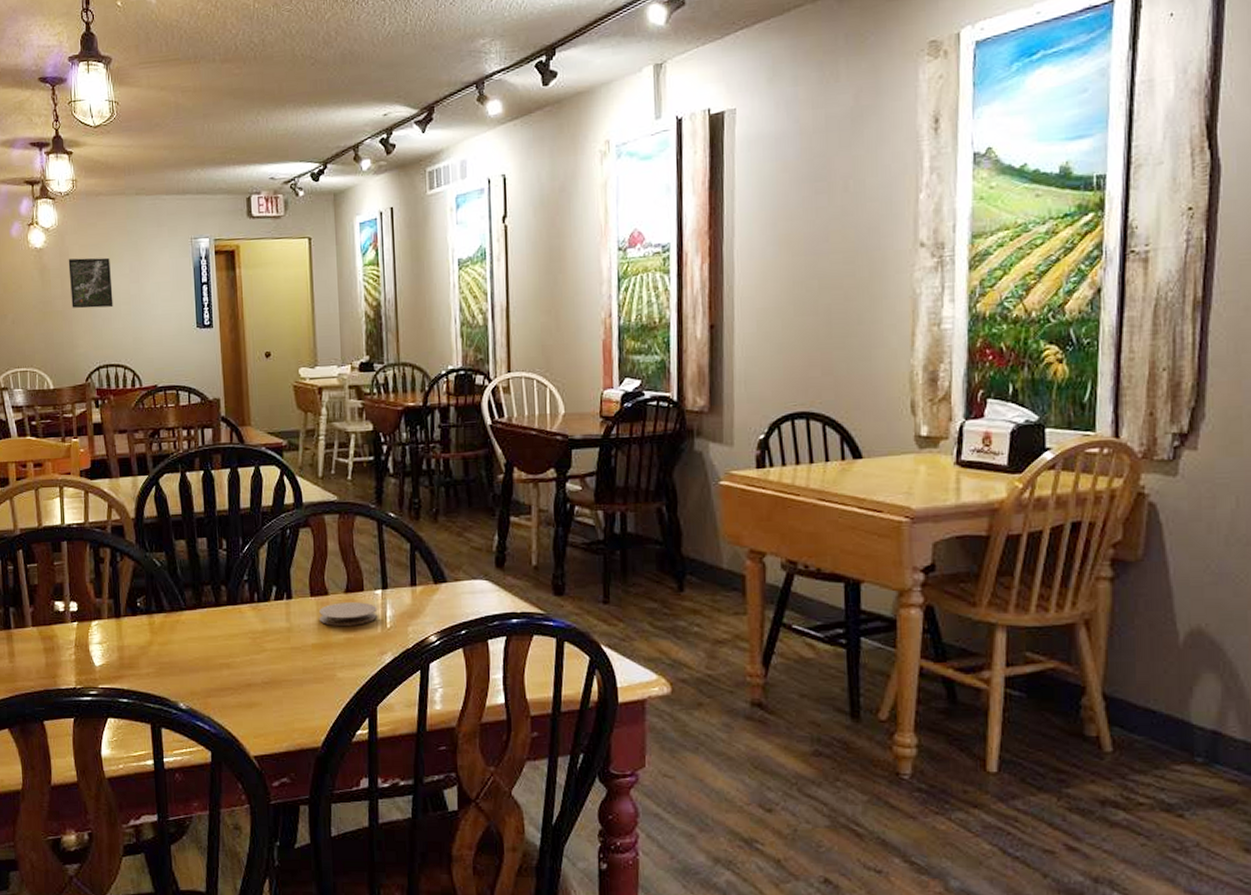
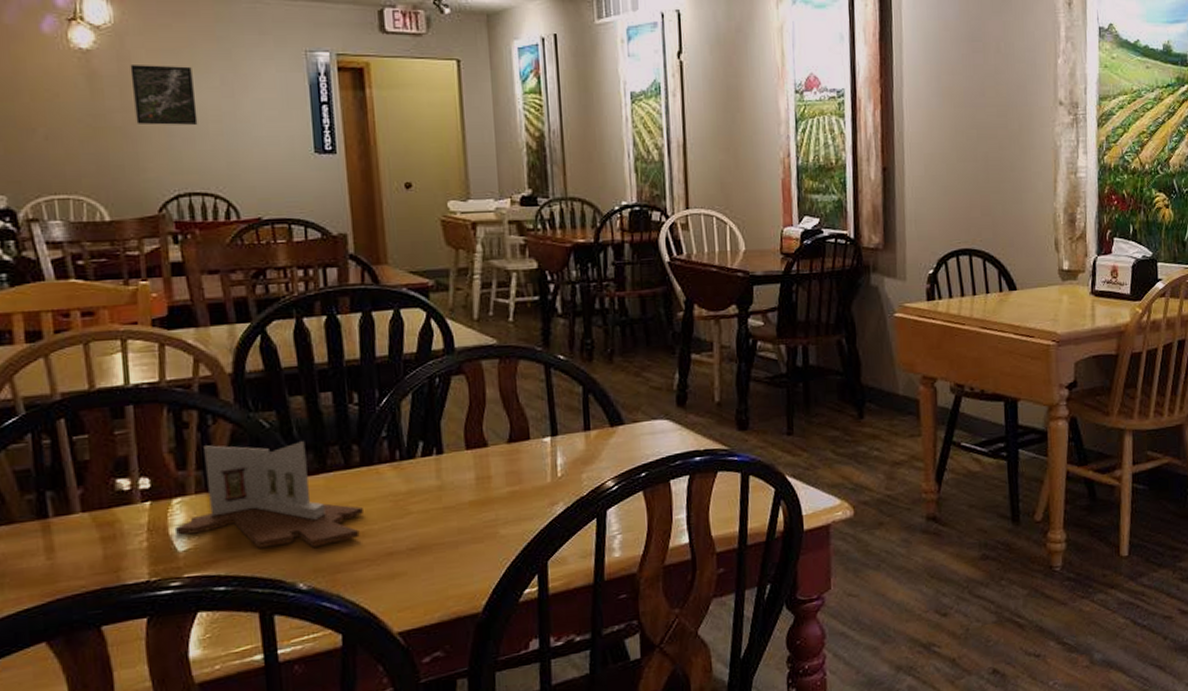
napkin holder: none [93,578,229,673] -> present [174,441,363,548]
coaster: present [319,602,377,626] -> none [477,451,546,480]

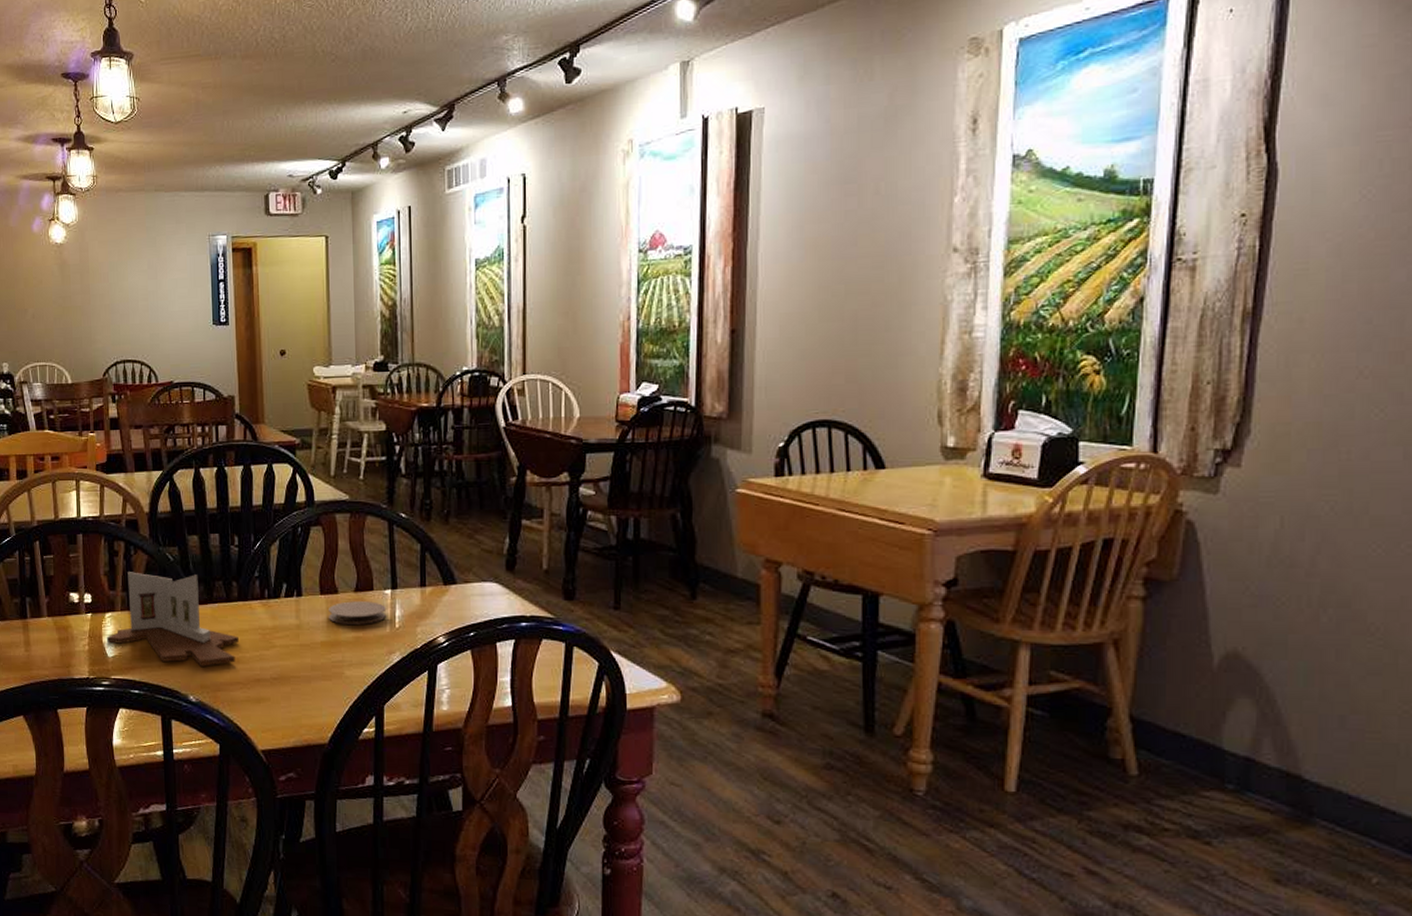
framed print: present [130,65,198,125] -> none [88,253,131,304]
coaster: none [477,451,546,480] -> present [329,601,386,625]

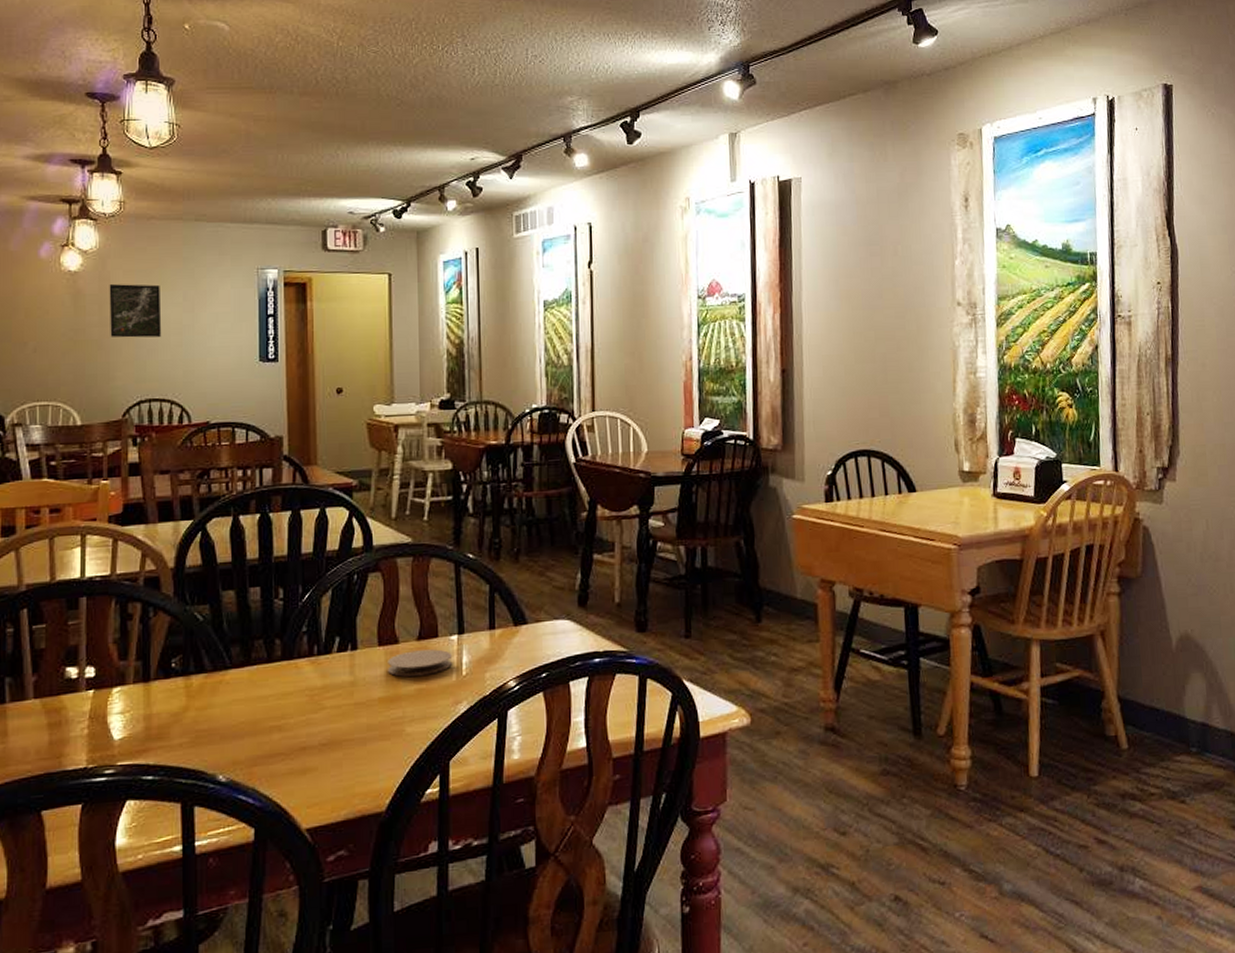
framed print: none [88,253,131,304] -> present [109,284,162,338]
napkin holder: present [106,572,239,666] -> none [112,634,281,740]

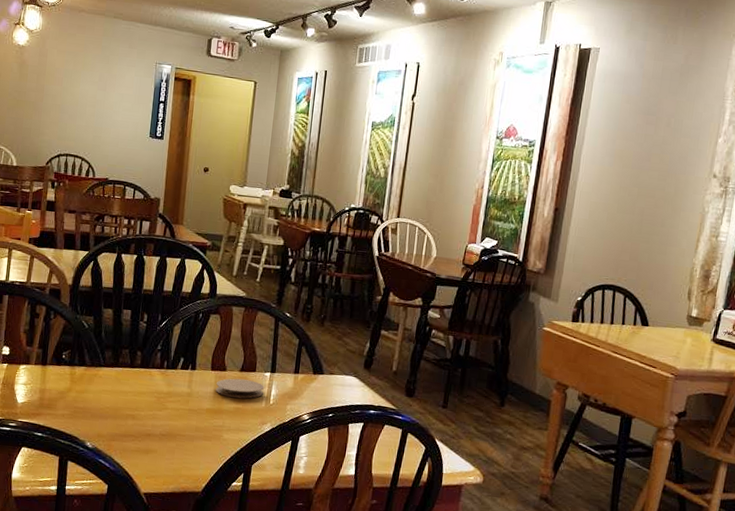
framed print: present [109,284,162,338] -> none [43,60,83,107]

